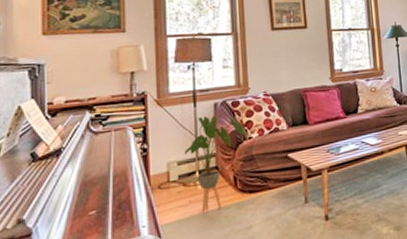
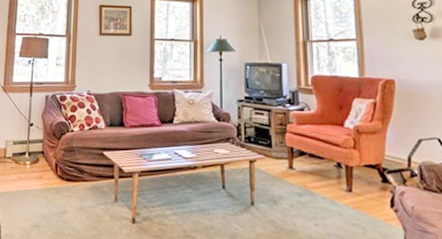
house plant: present [184,115,246,214] -> none [18,106,69,191]

